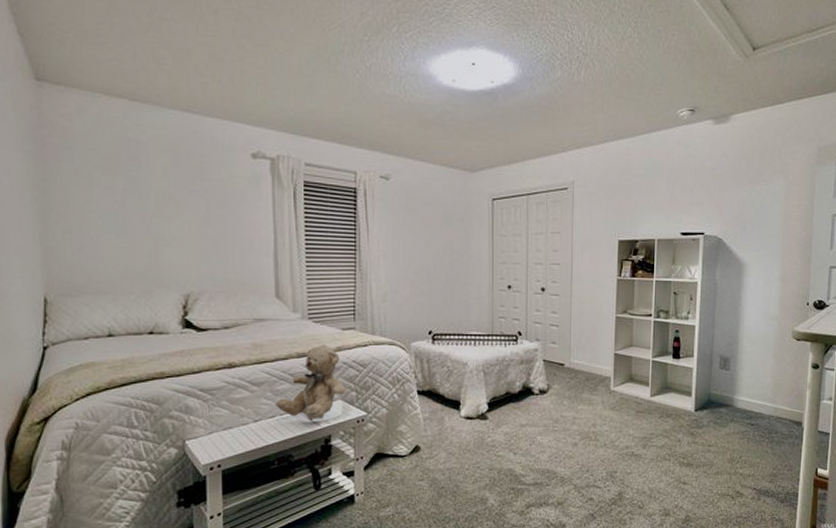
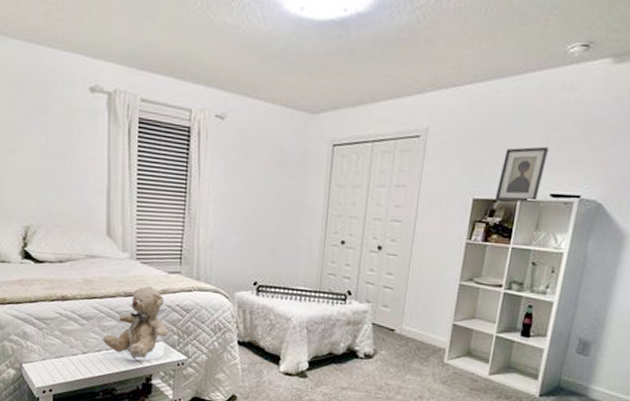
picture frame: none [636,193,674,241] -> present [494,146,549,202]

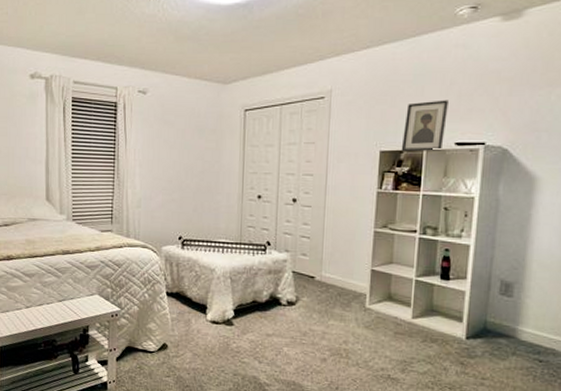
teddy bear: present [102,286,168,360] -> none [43,244,102,312]

